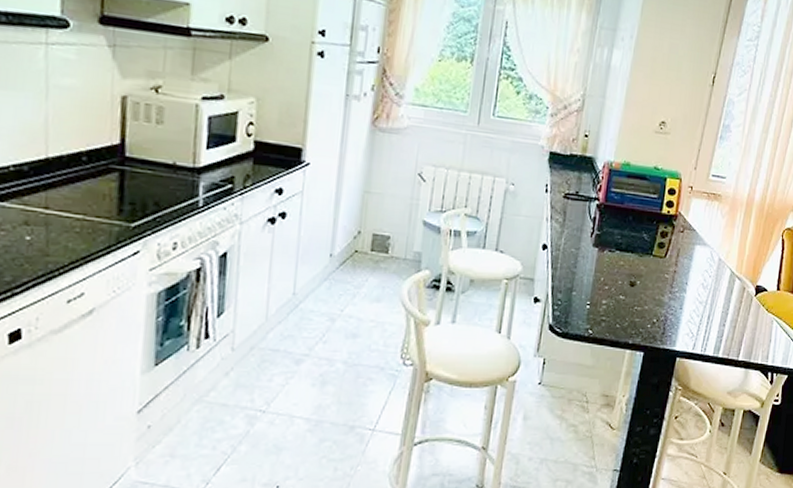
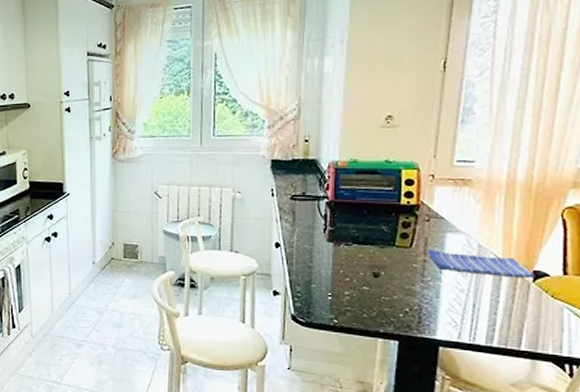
dish towel: none [678,260,757,292] -> present [427,249,535,278]

